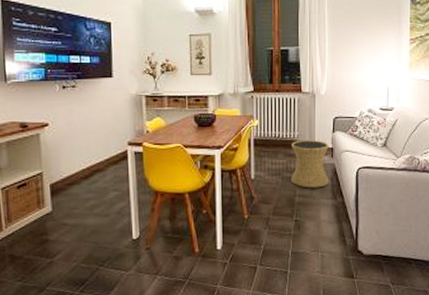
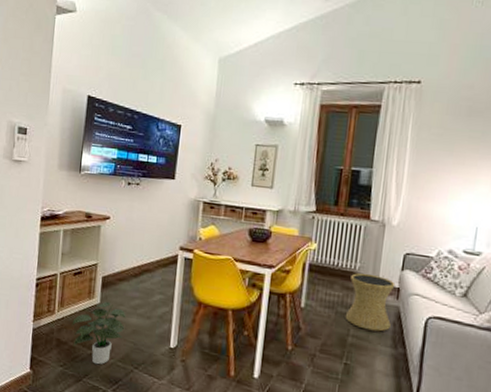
potted plant: none [24,207,83,271] -> present [72,301,126,365]

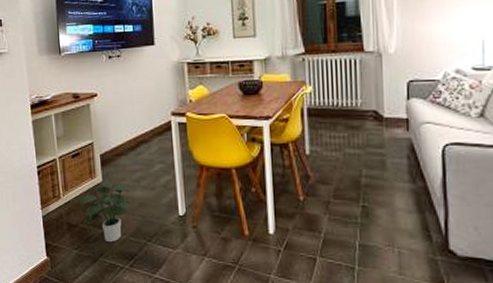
side table: present [345,273,396,332] -> none [354,108,405,168]

